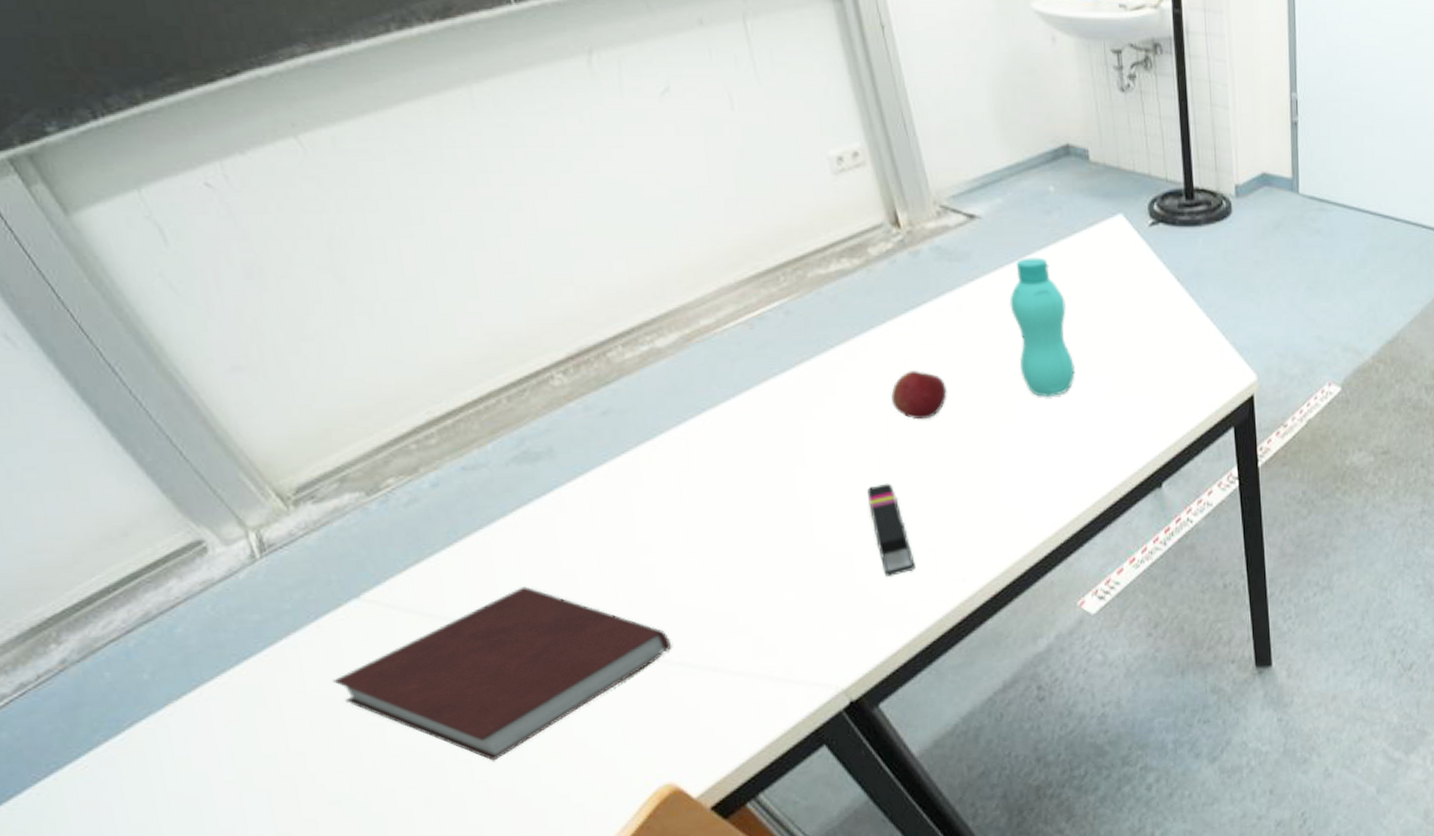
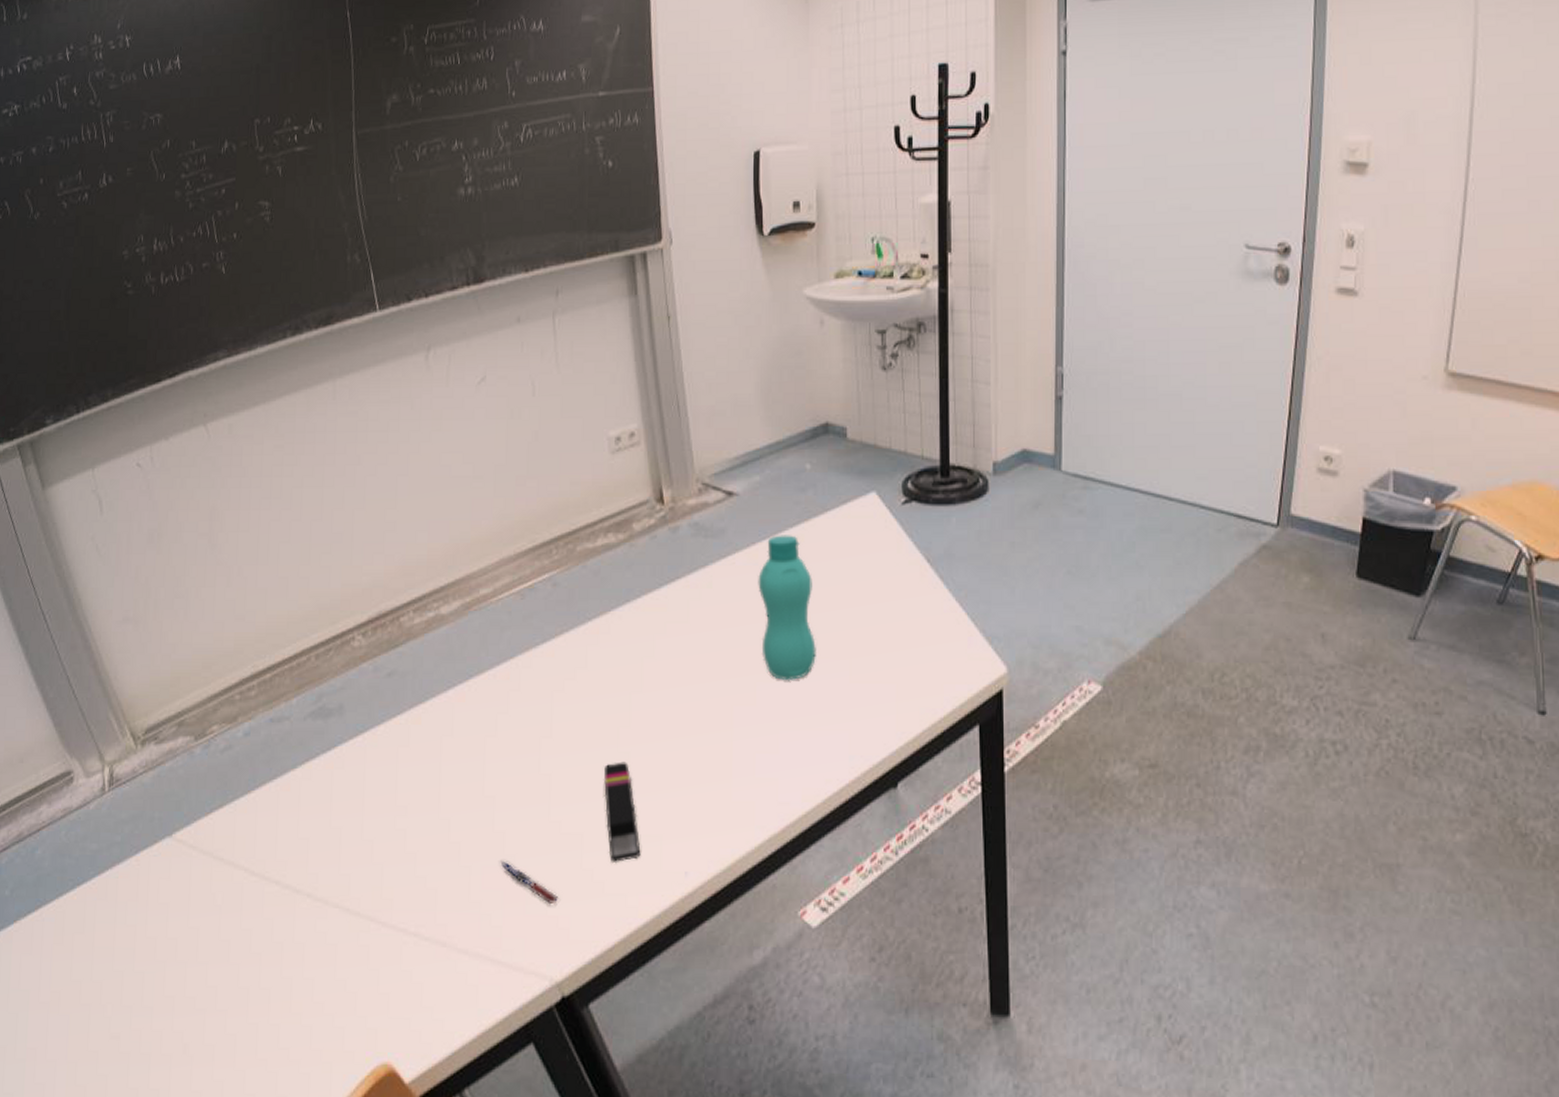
notebook: present [332,586,671,761] -> none [136,839,409,1015]
pen: none [767,587,835,622] -> present [501,862,559,905]
apple: present [890,370,949,420] -> none [636,646,691,698]

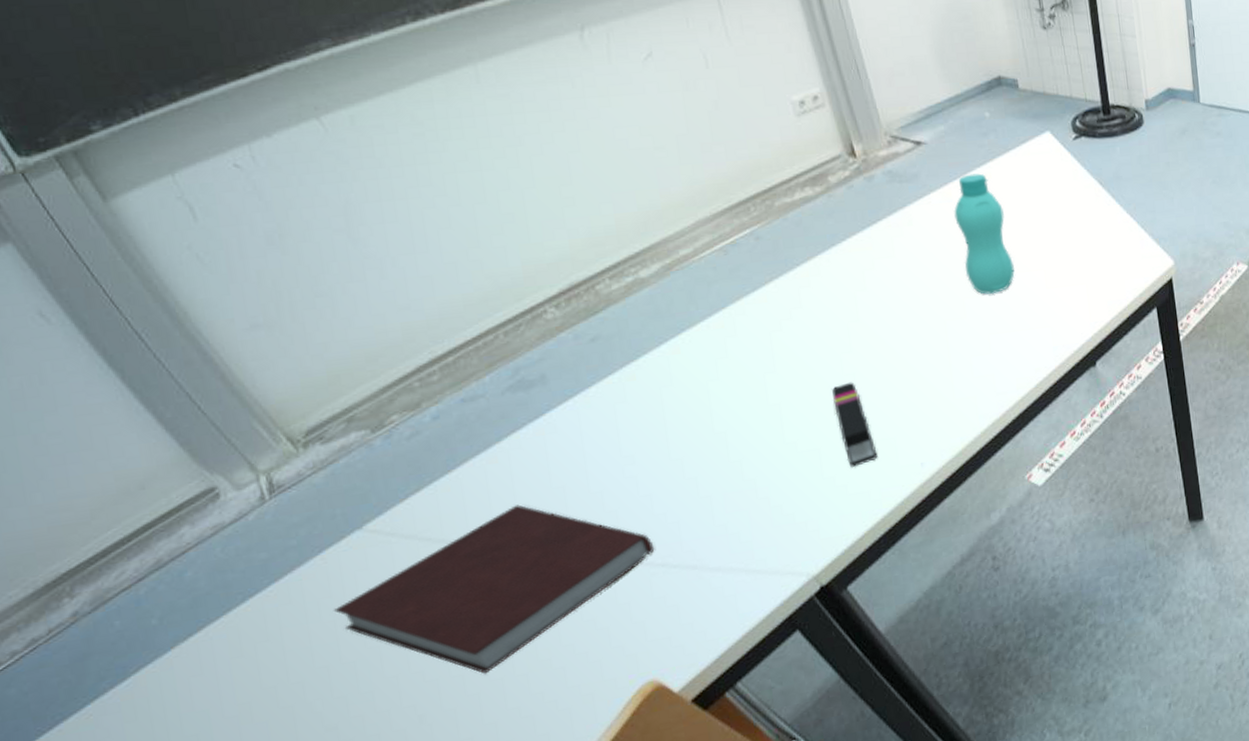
notebook: none [136,839,409,1015] -> present [333,505,654,674]
pen: present [501,862,559,905] -> none [742,486,805,514]

